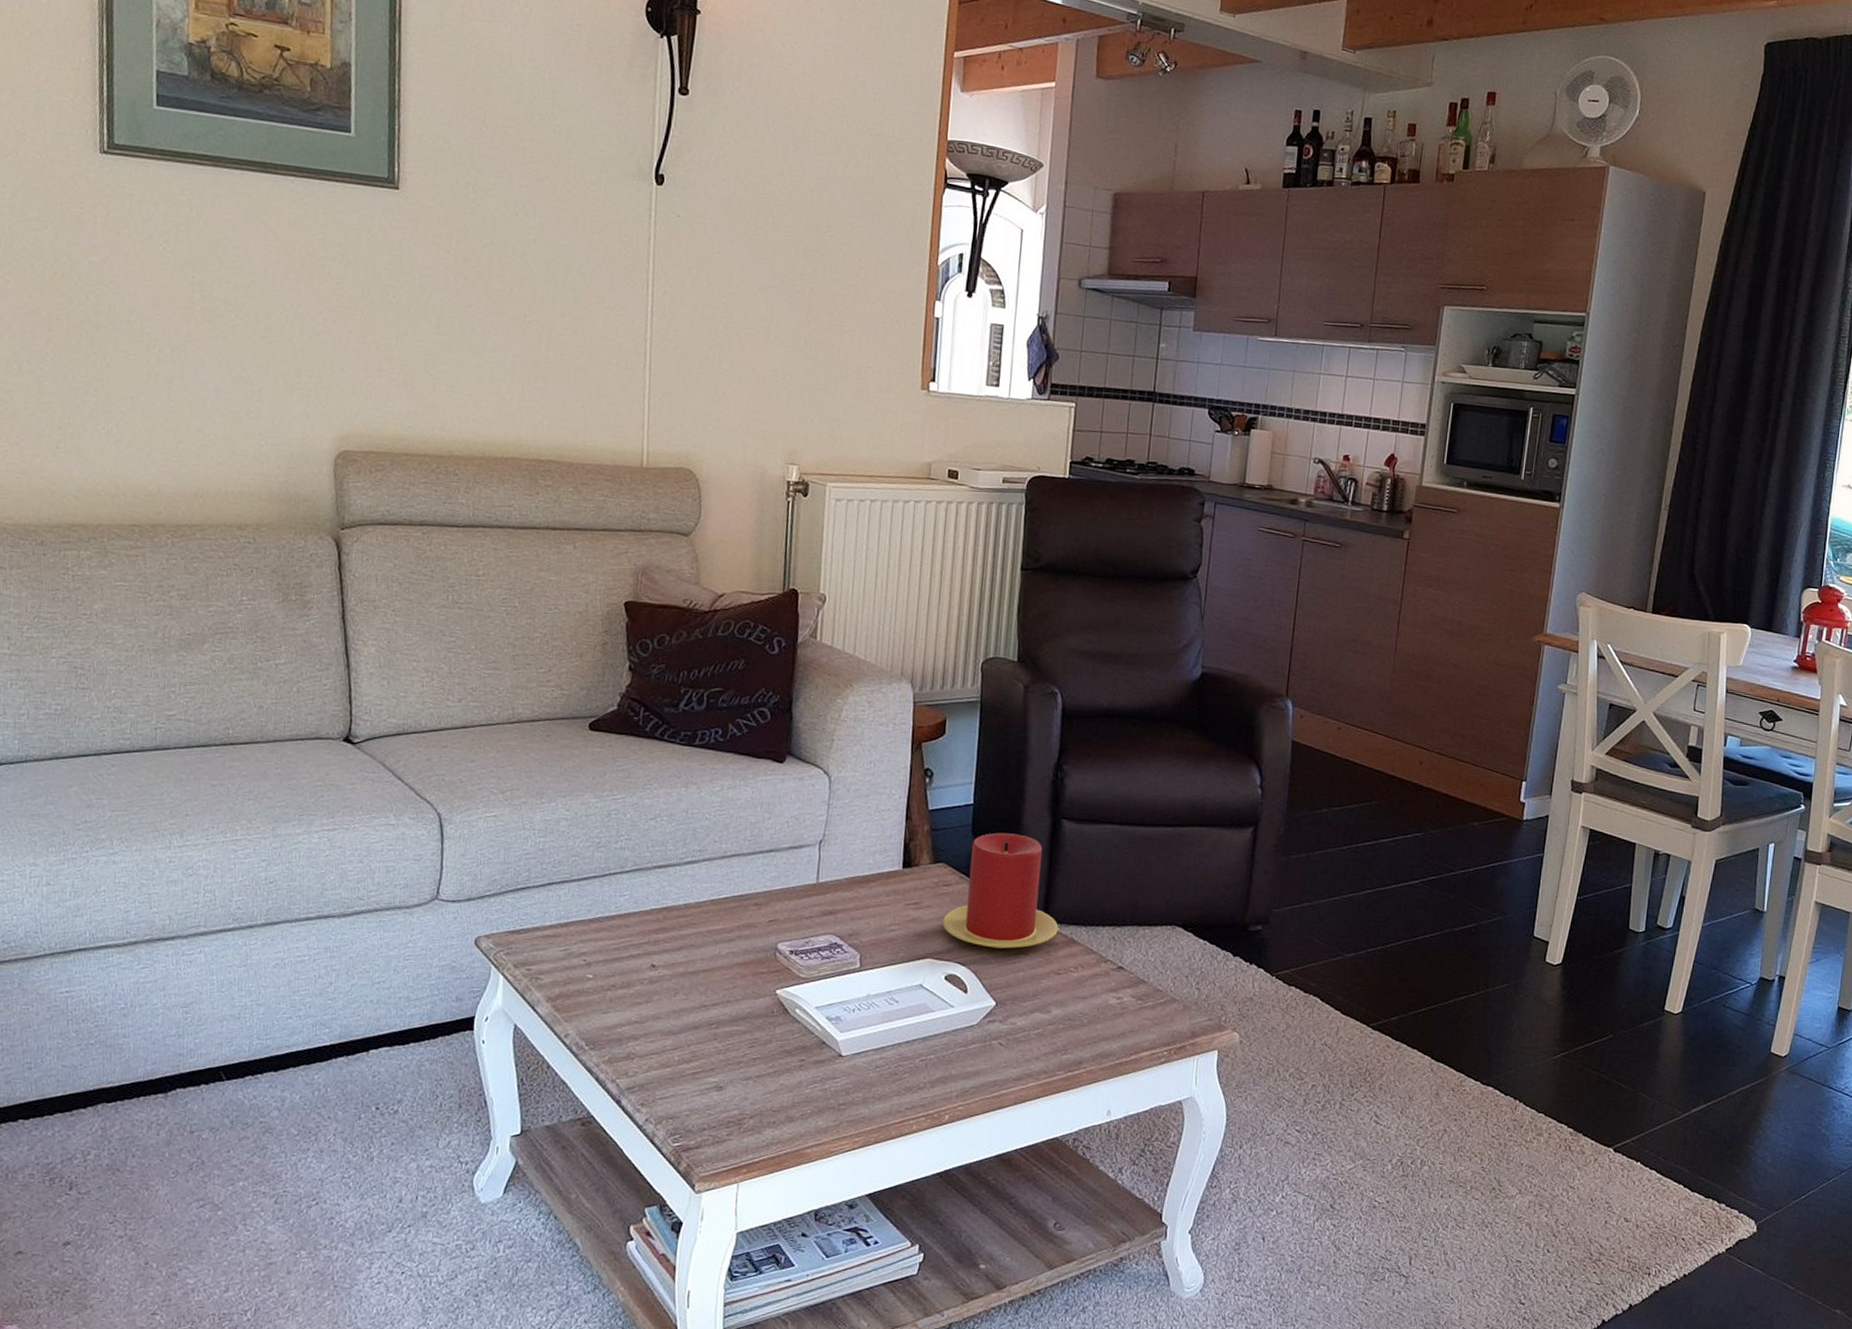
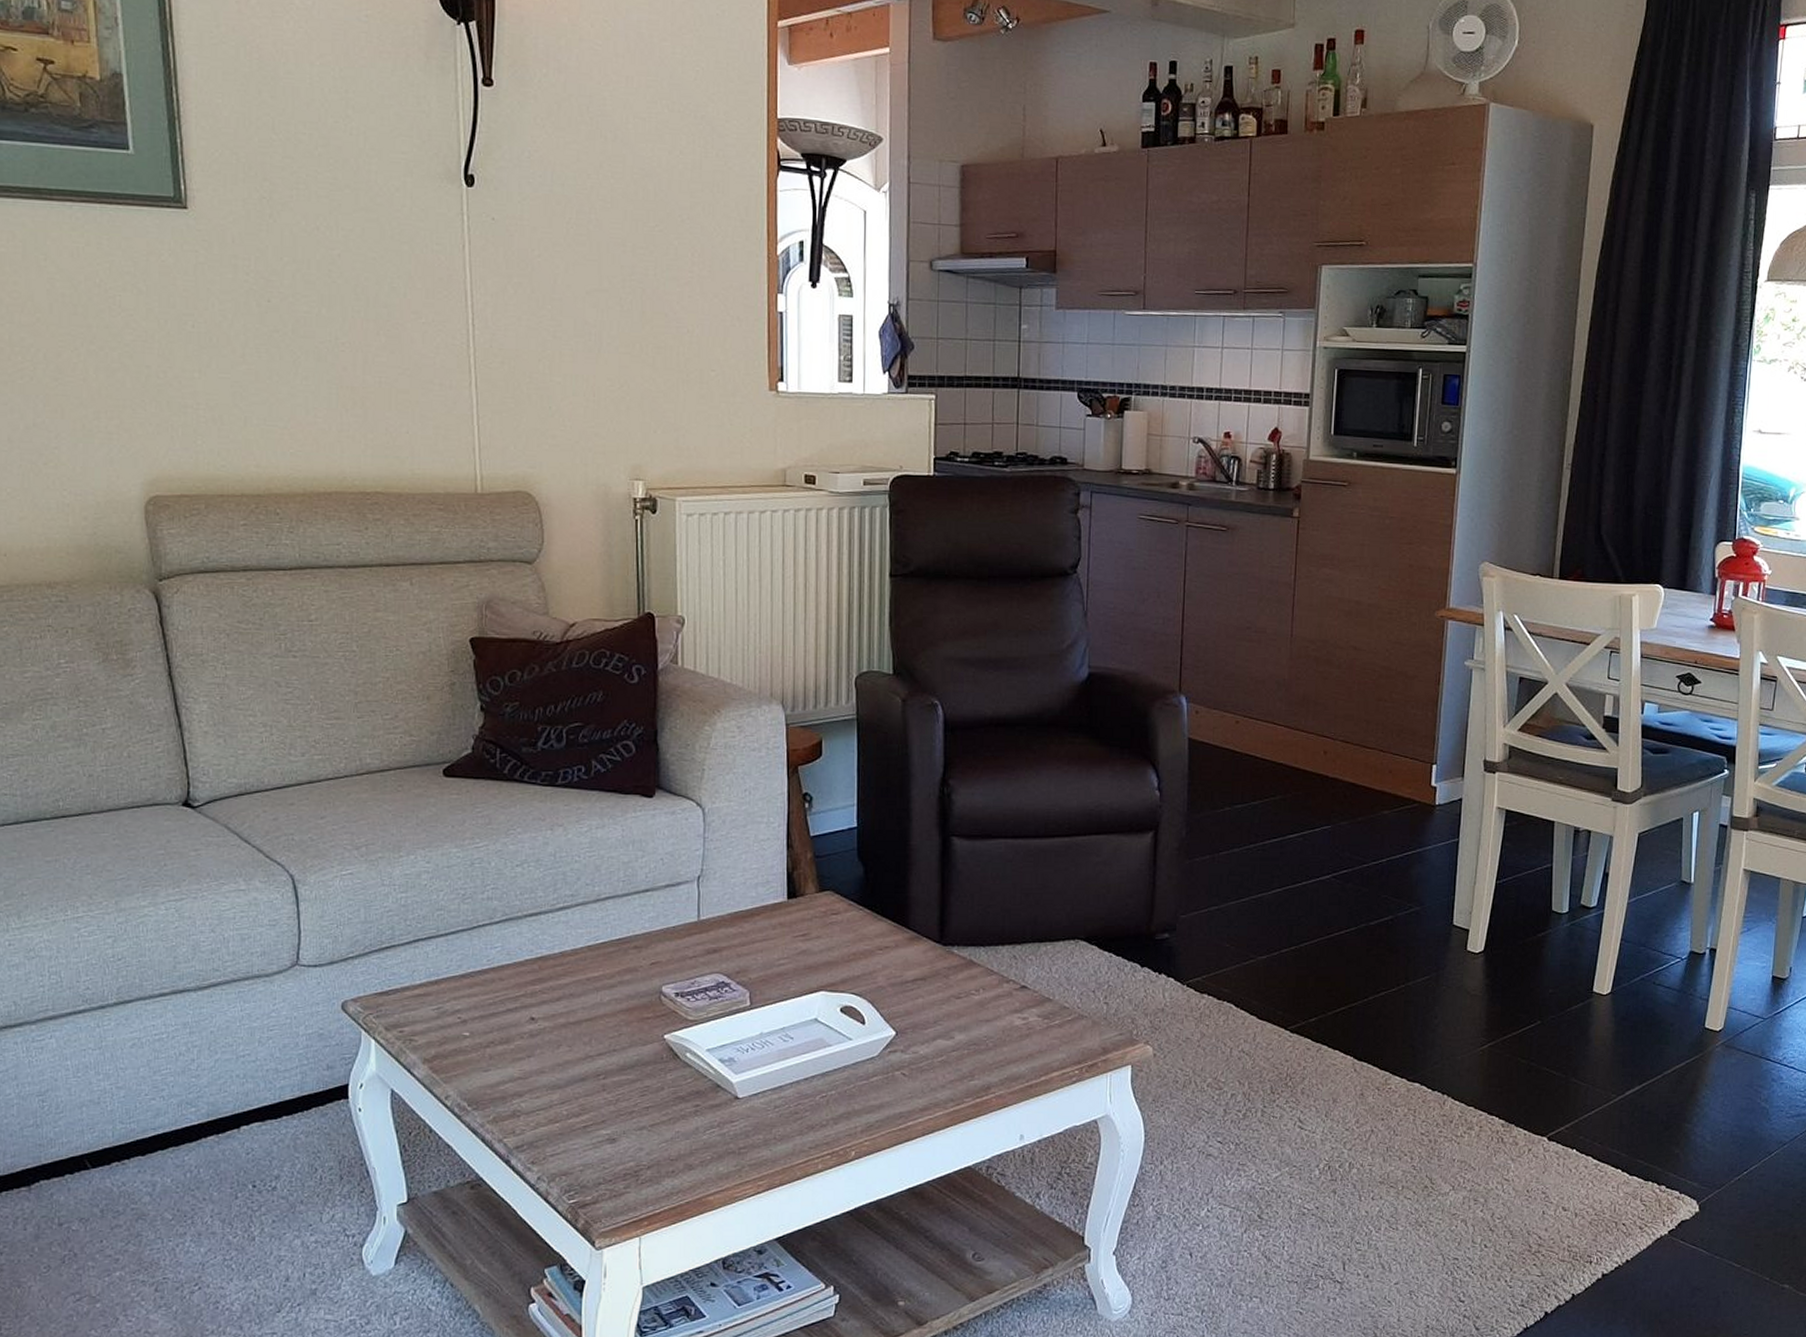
candle: present [942,832,1058,949] -> none [834,855,956,976]

